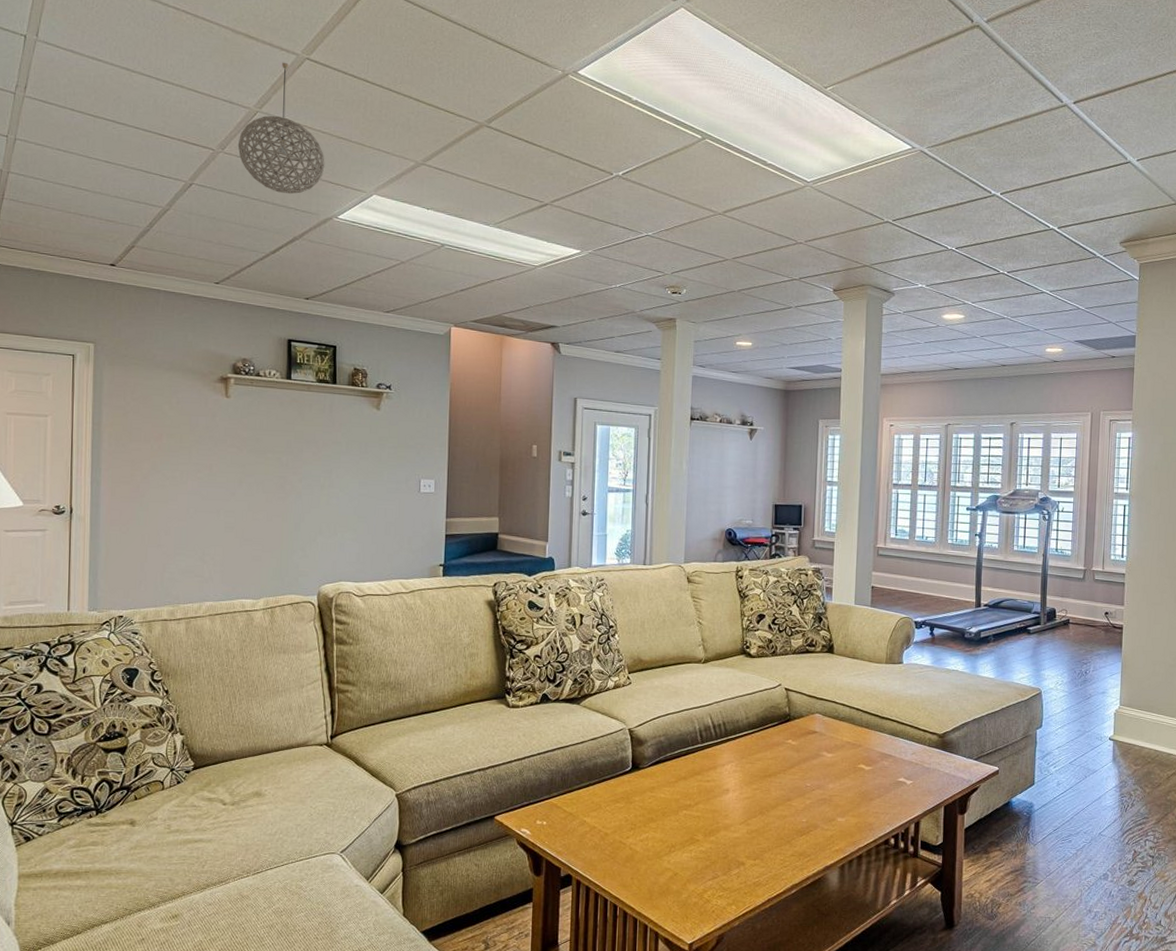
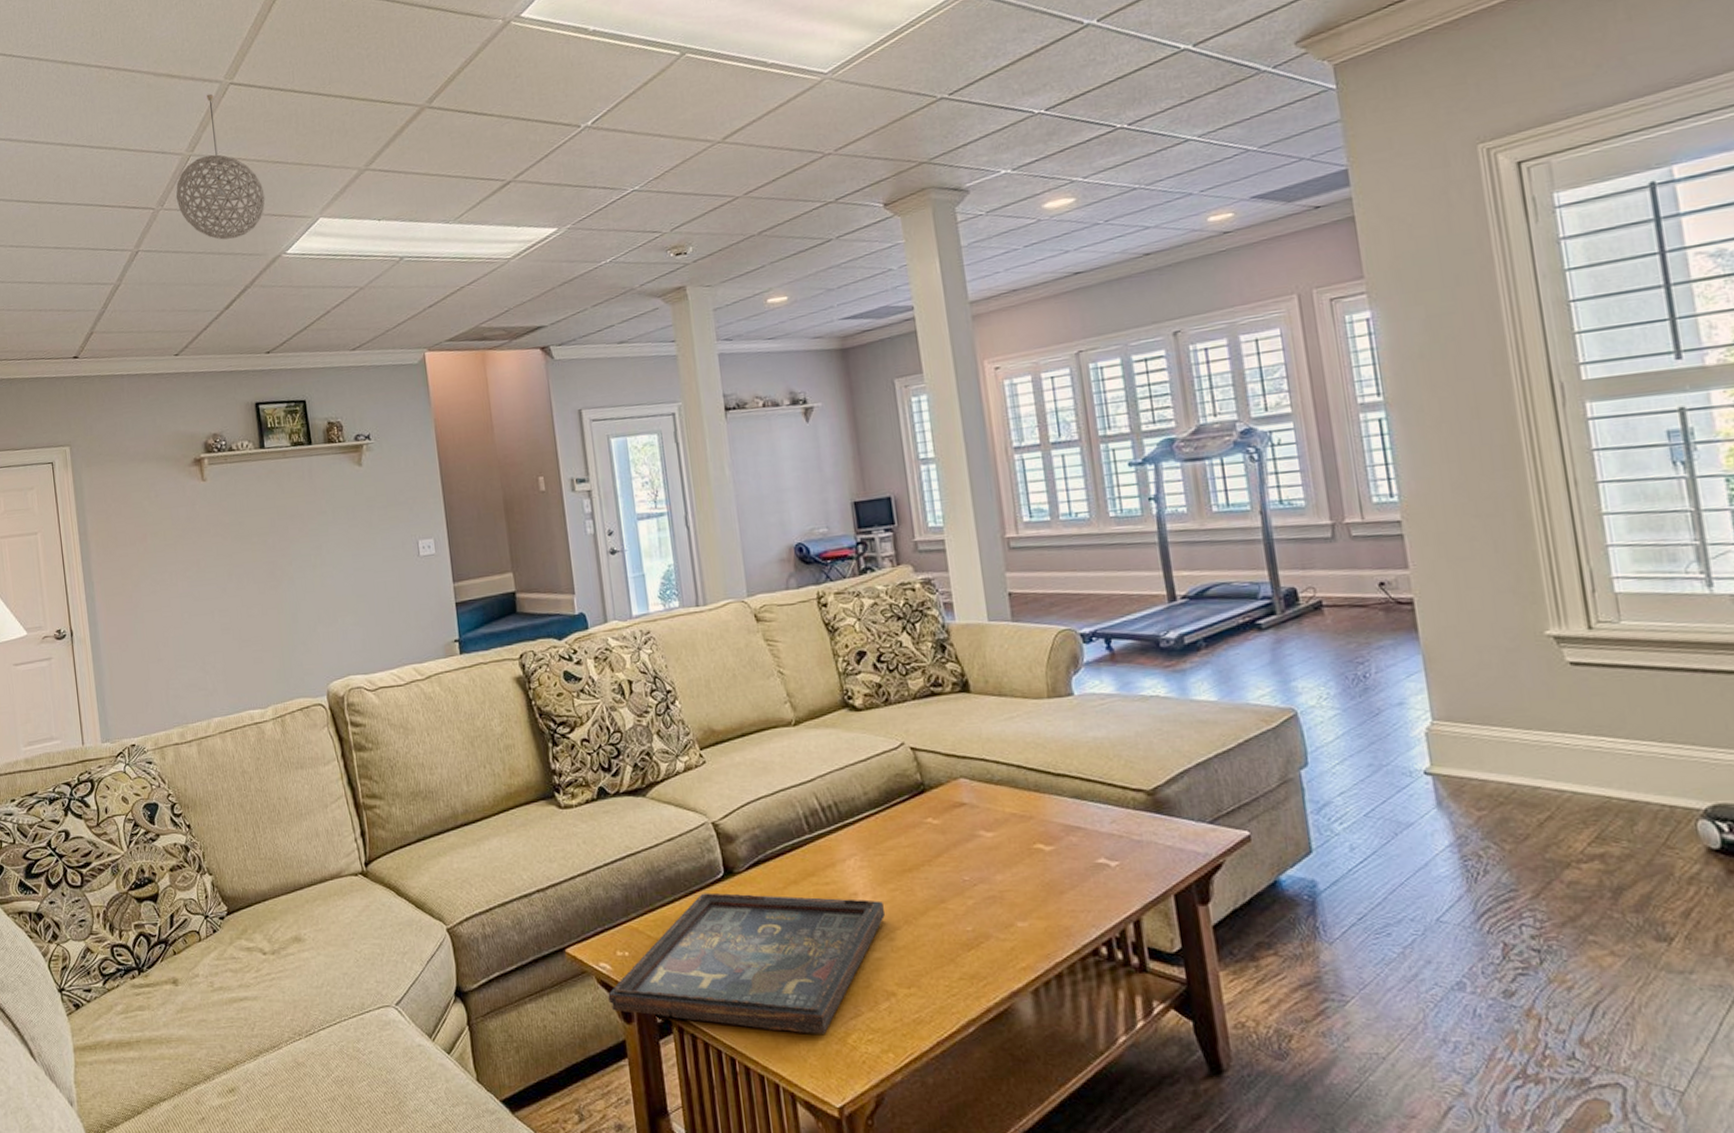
decorative tray: none [524,781,747,890] -> present [608,893,886,1034]

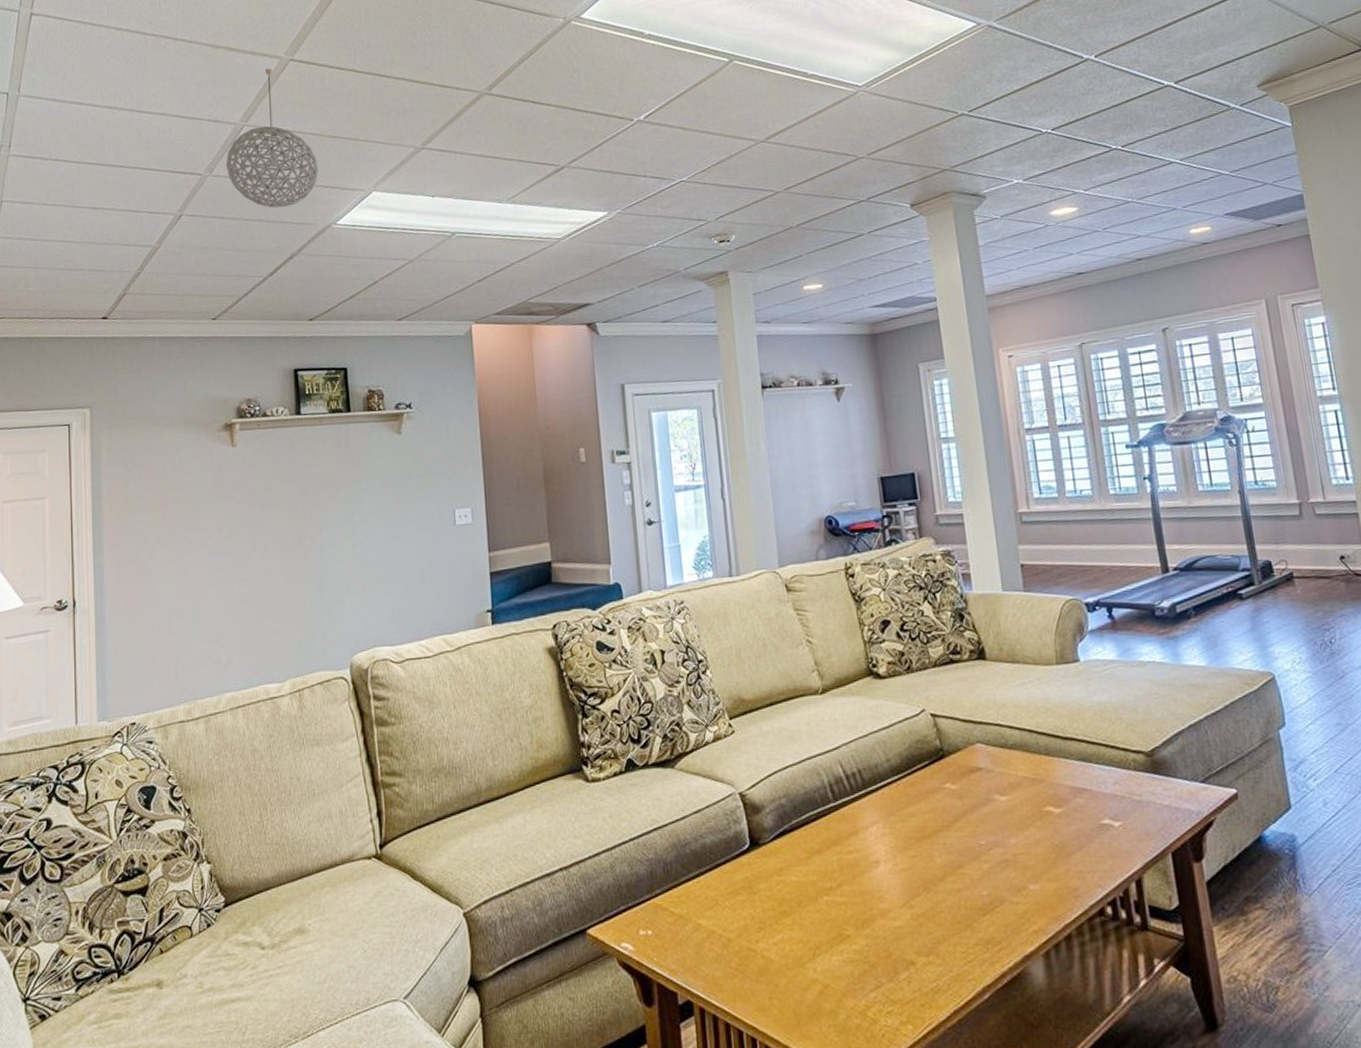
decorative tray: present [608,893,886,1034] -> none [629,865,906,1009]

